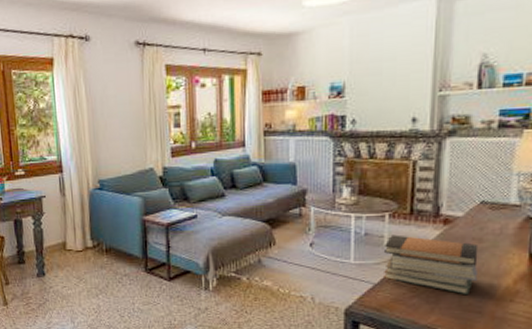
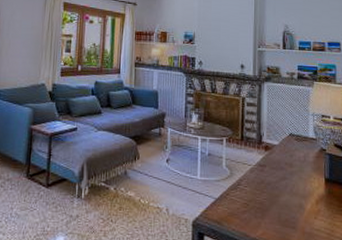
book stack: present [383,234,479,294] -> none [222,156,291,211]

